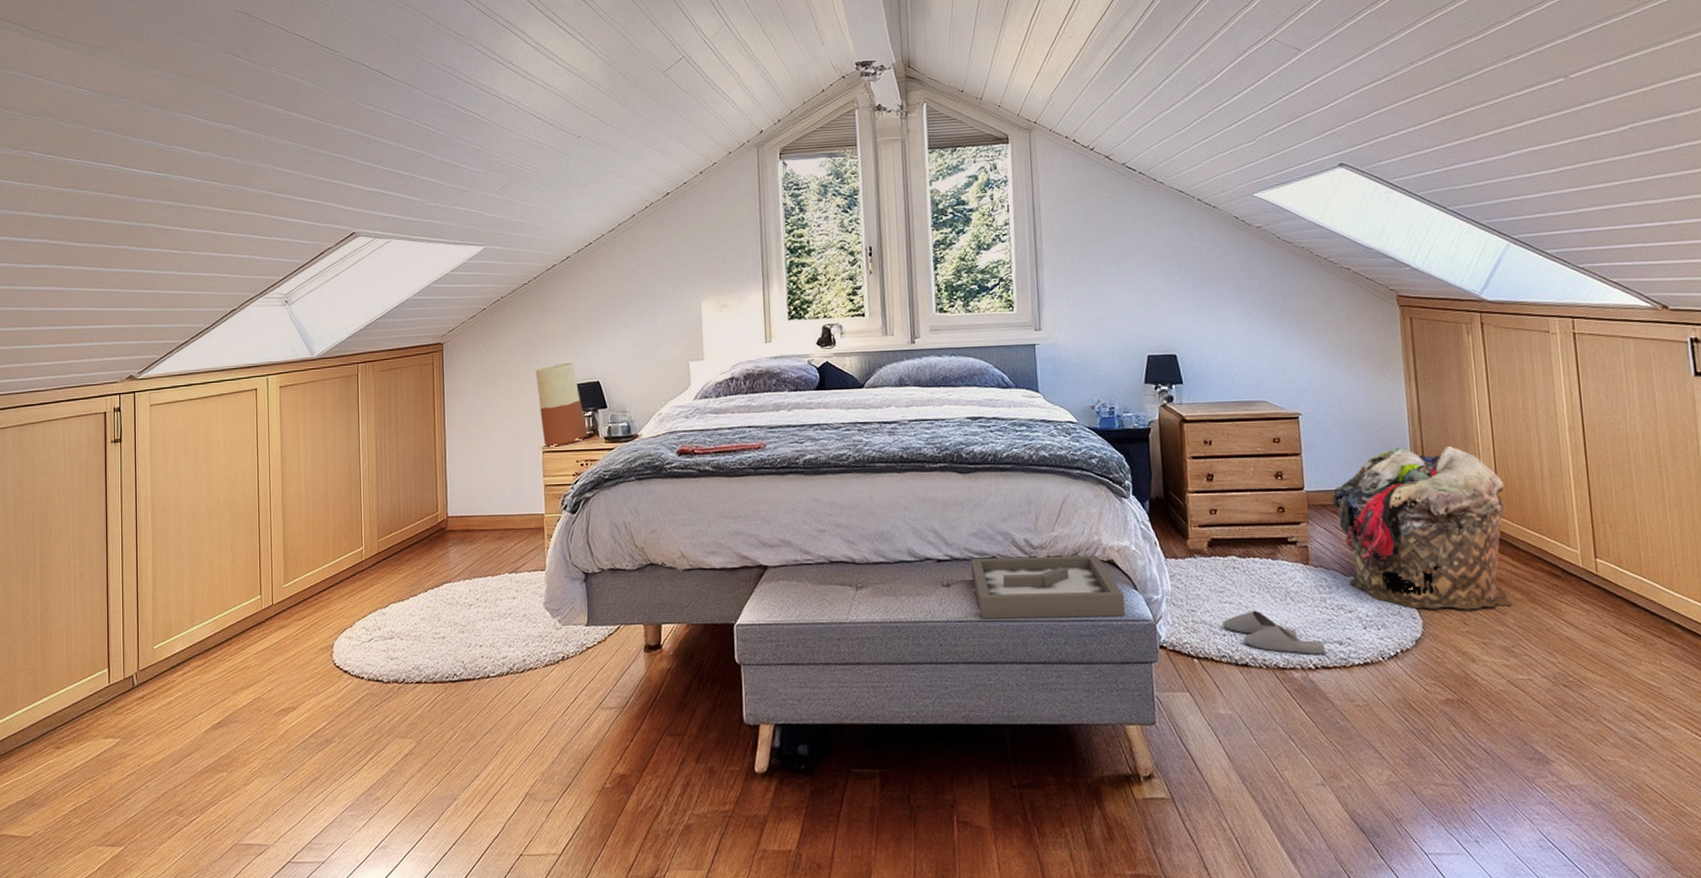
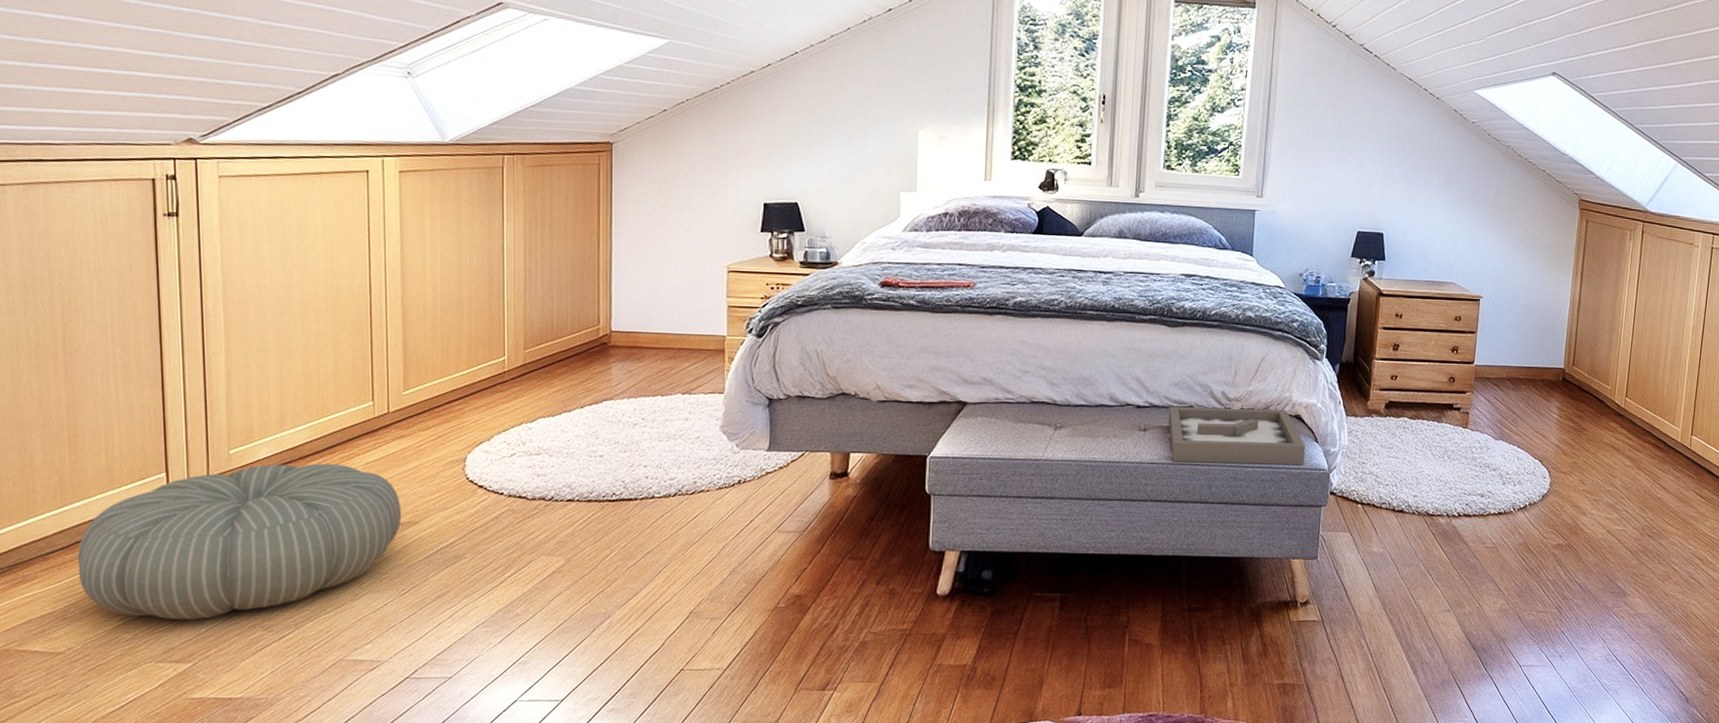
pouf: none [43,654,284,806] -> present [77,463,402,620]
vase: present [535,362,588,447] -> none [723,178,781,267]
slippers: present [1223,610,1326,654] -> none [1387,465,1470,504]
laundry basket: present [1331,445,1513,610] -> none [1495,332,1635,473]

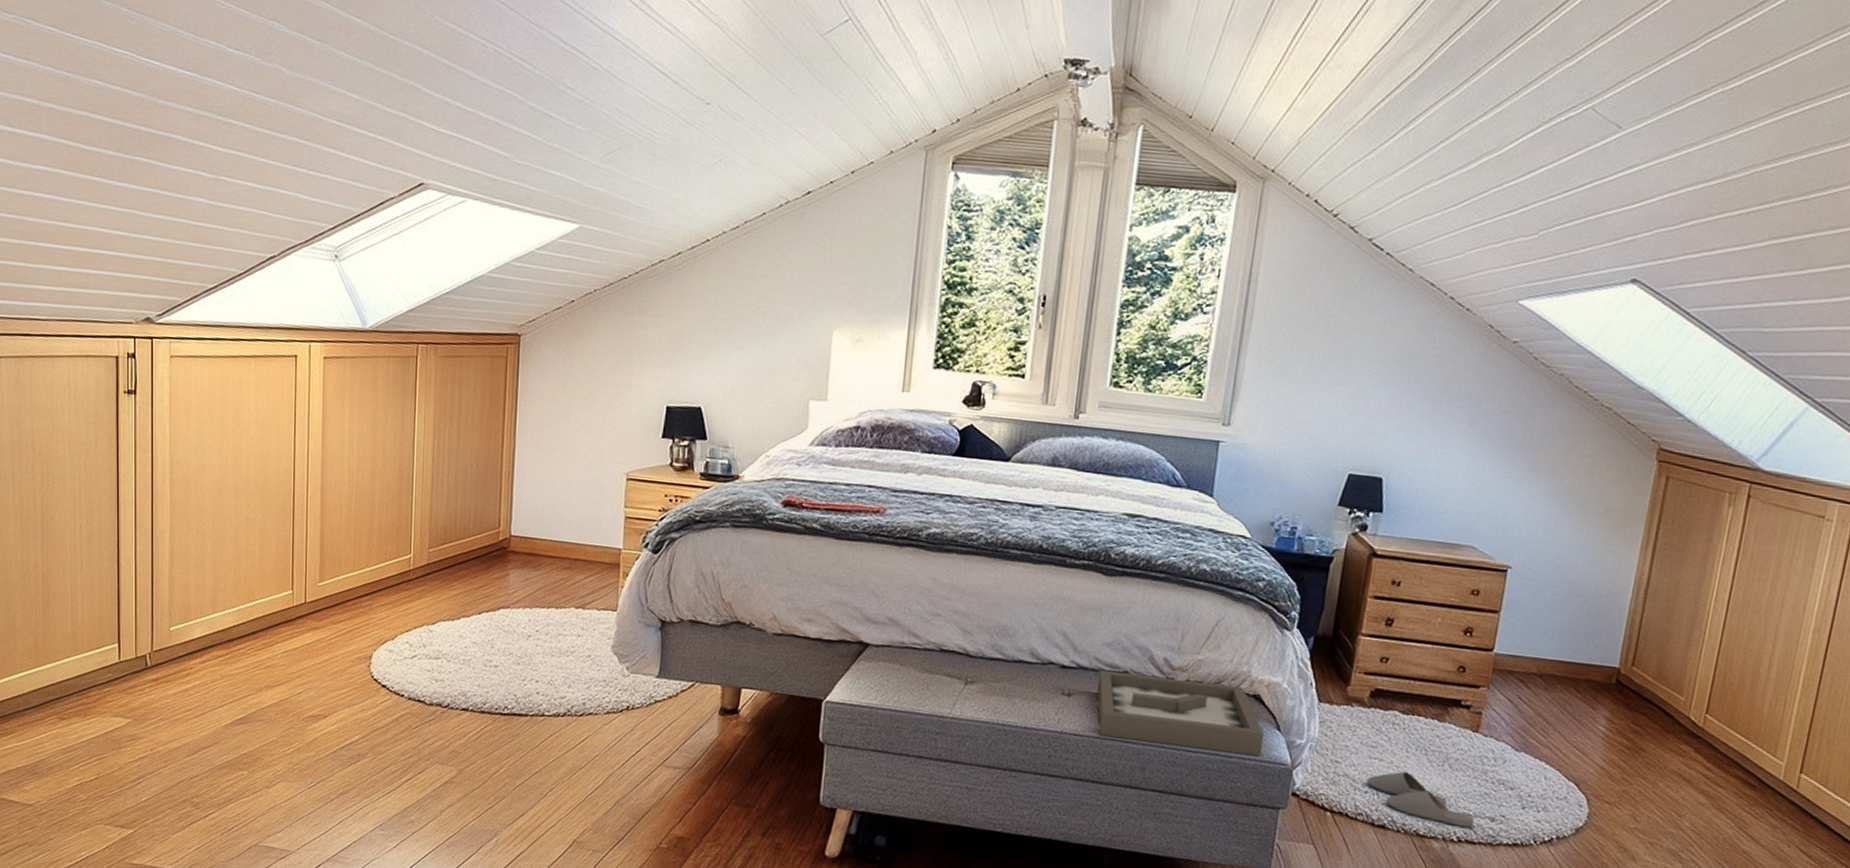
pouf: present [77,463,402,620] -> none [46,644,314,789]
slippers: none [1387,465,1470,504] -> present [1367,771,1475,828]

